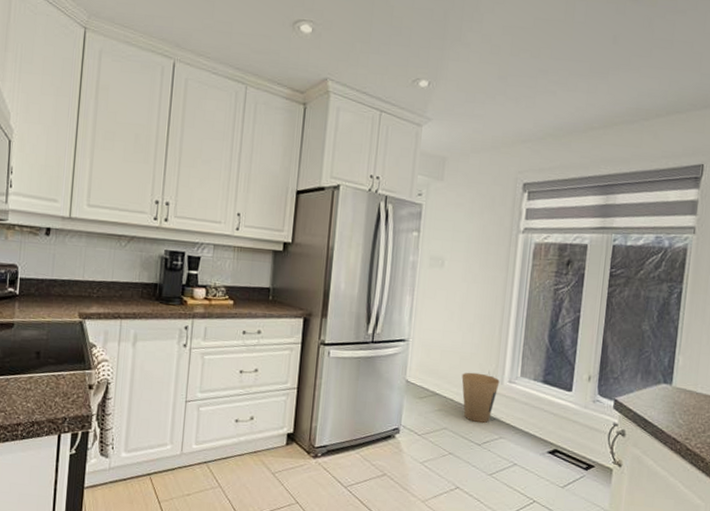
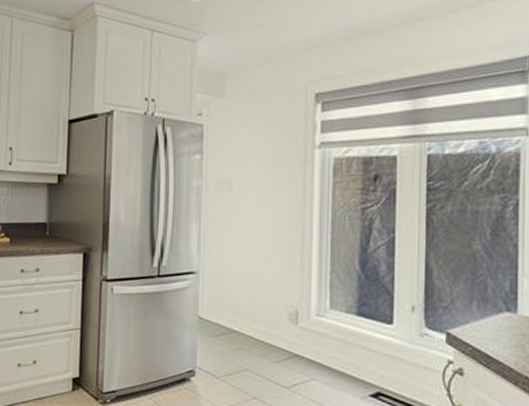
trash can: present [461,372,500,423] -> none [261,305,306,362]

